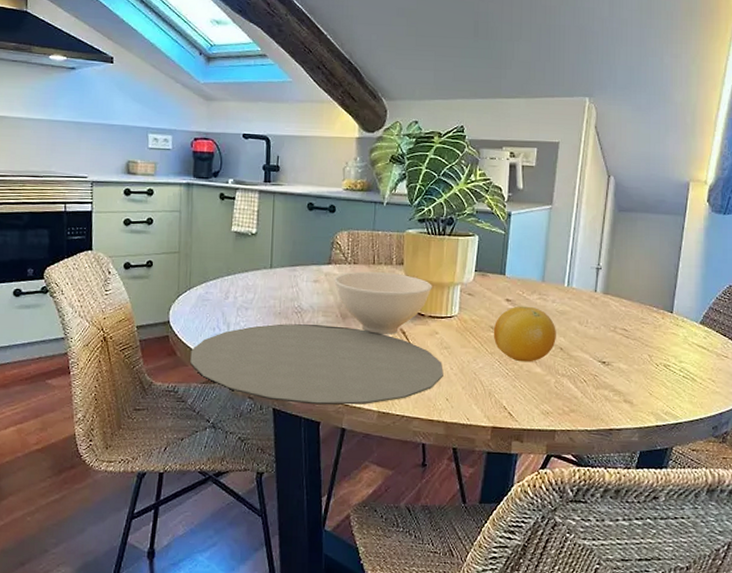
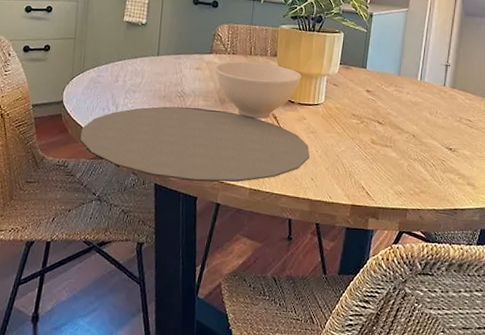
fruit: present [493,306,556,362] -> none [354,96,410,147]

